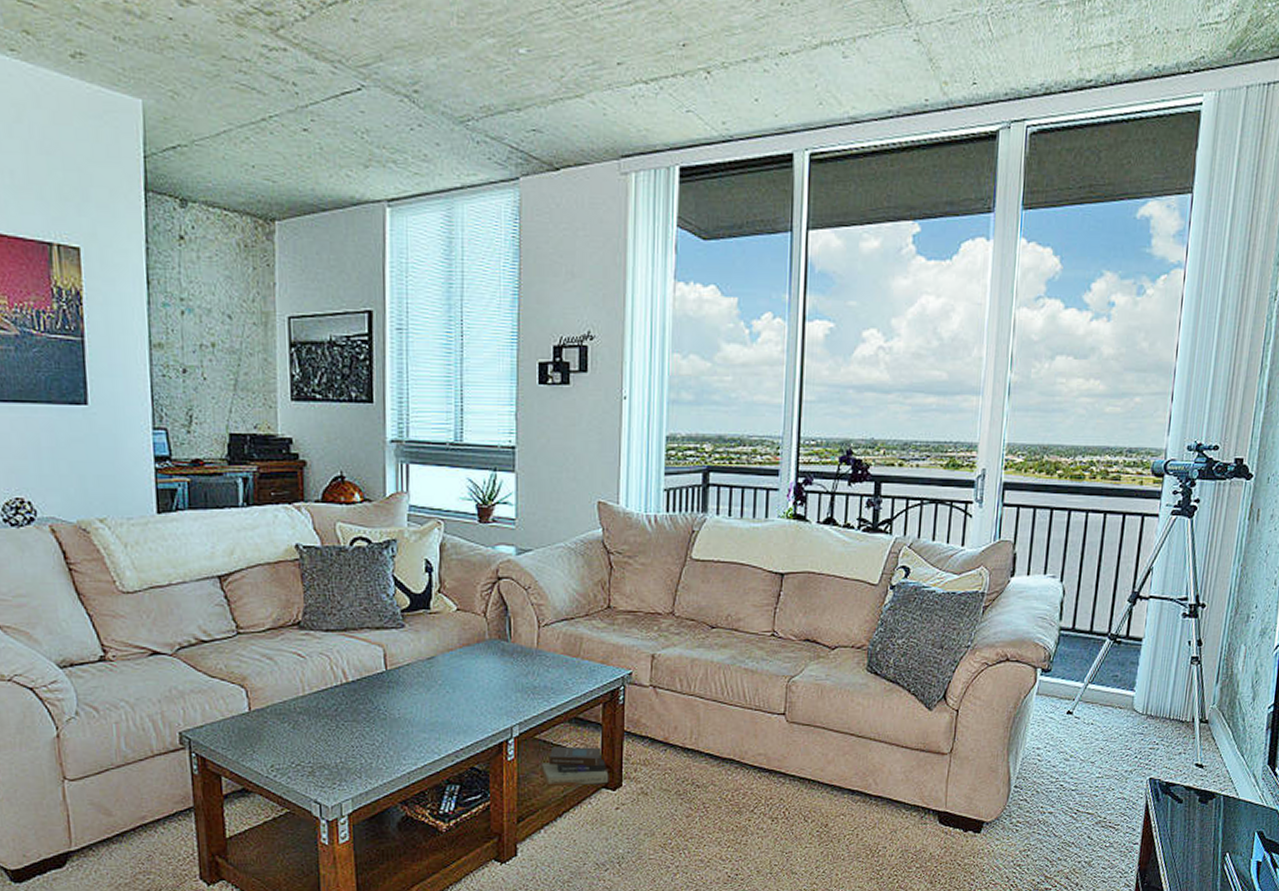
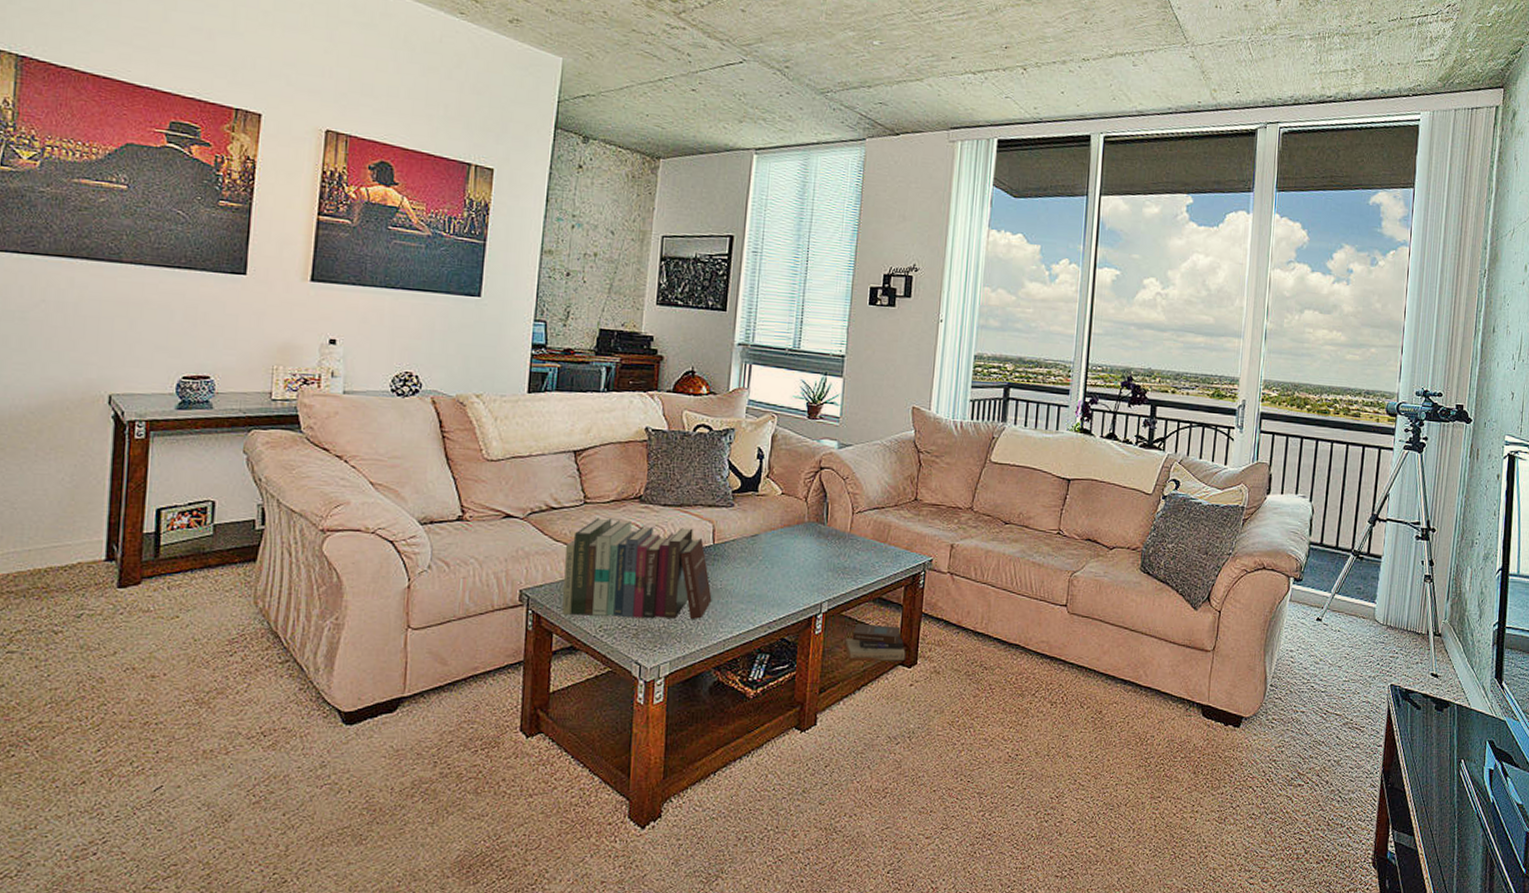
books: none [222,649,391,756] -> present [562,518,712,620]

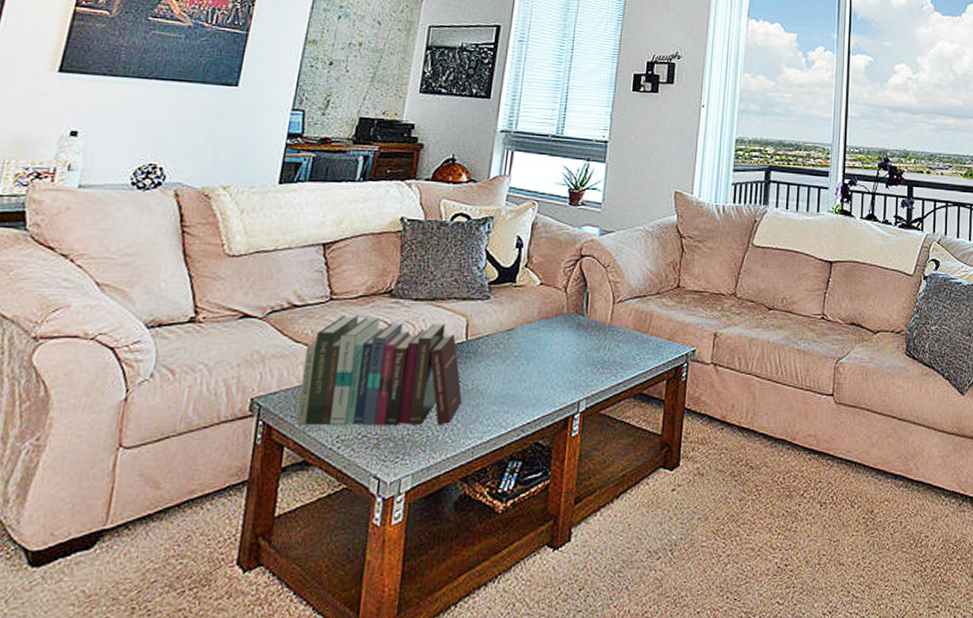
books: present [844,623,906,662] -> none [602,422,668,466]

